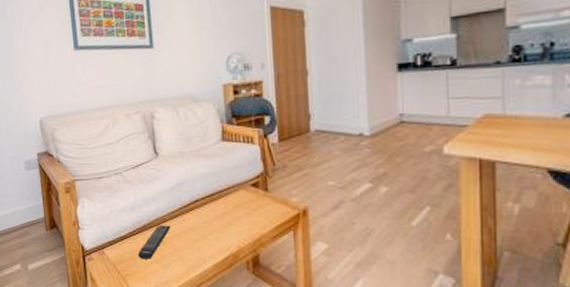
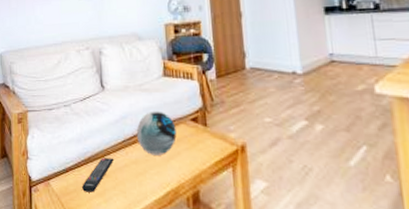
decorative orb: none [193,176,236,221] -> present [136,110,177,155]

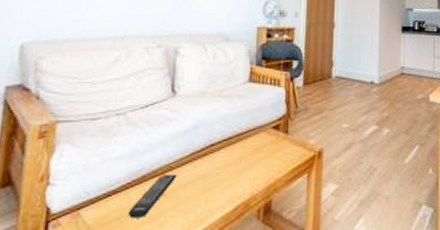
decorative orb: present [136,110,177,155] -> none [209,118,256,167]

